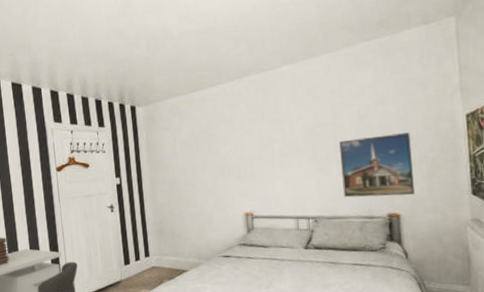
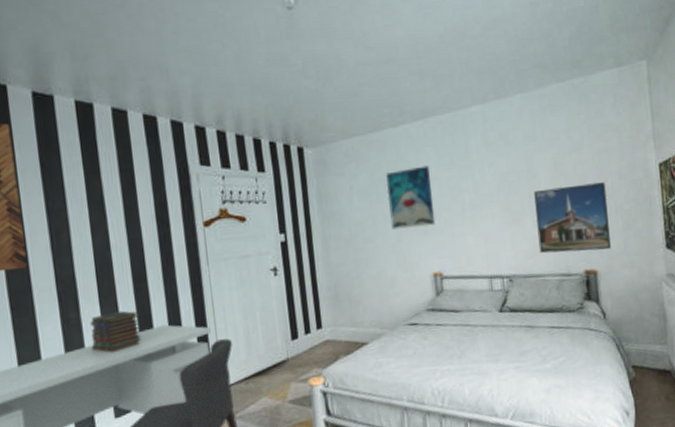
wall art: none [204,119,248,175] -> present [386,165,436,230]

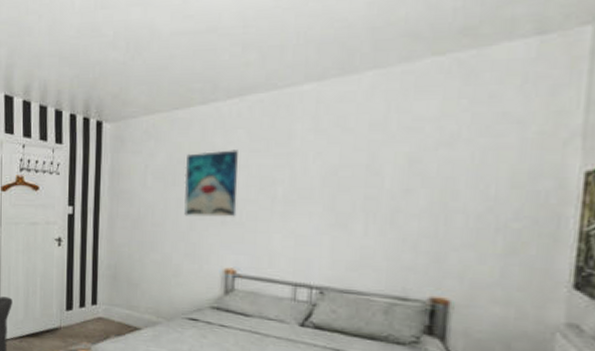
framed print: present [534,182,611,254] -> none [367,188,487,278]

